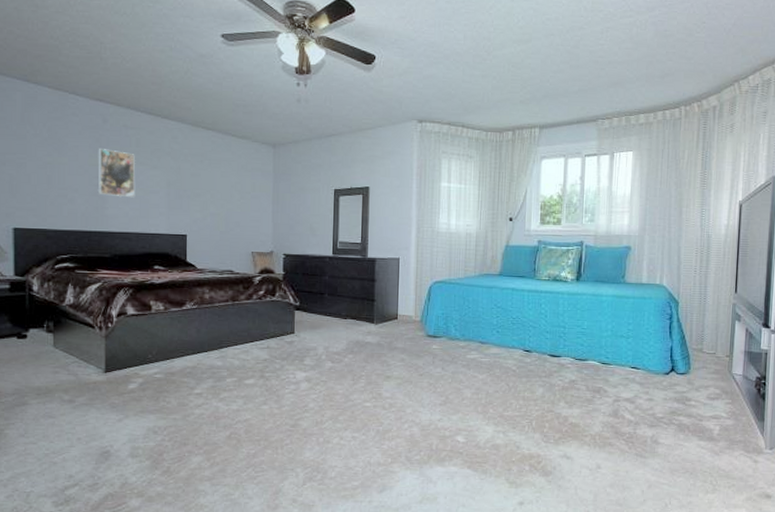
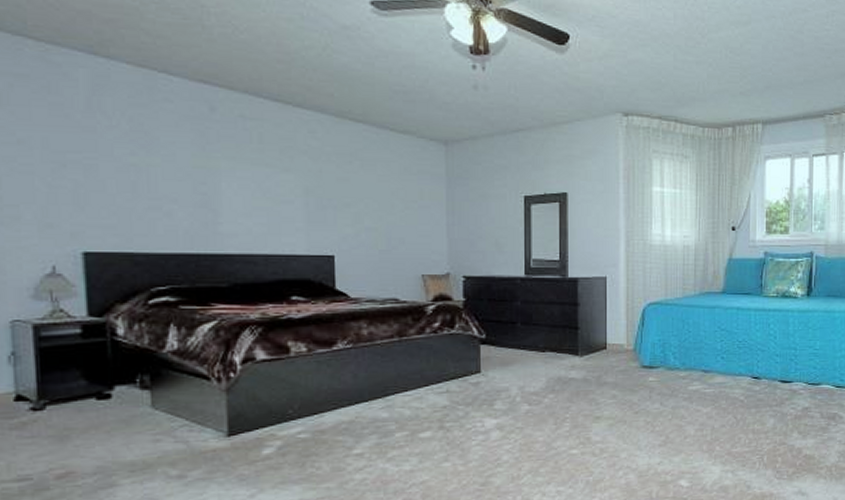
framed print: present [98,149,136,198] -> none [204,146,261,210]

